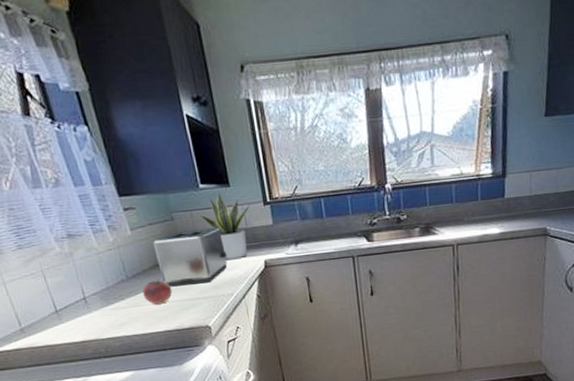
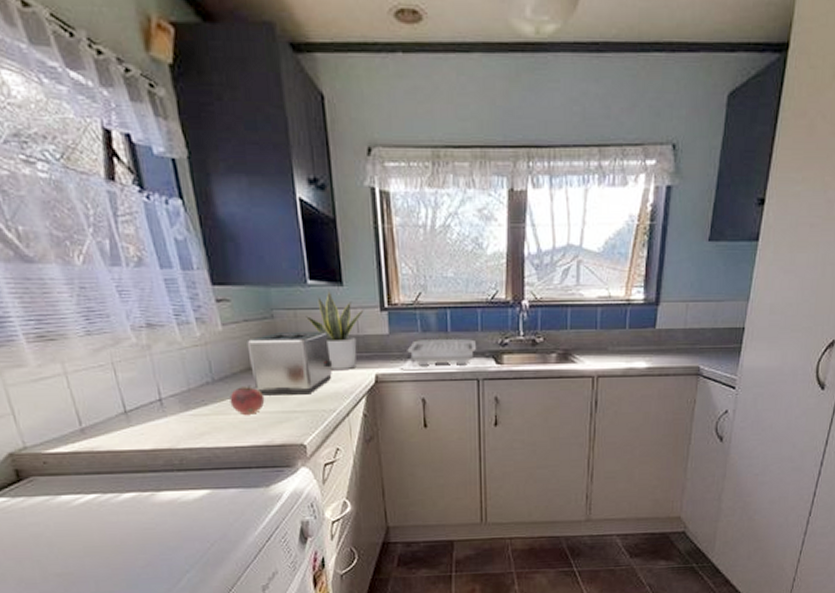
dish rack: none [289,222,350,250] -> present [407,339,477,366]

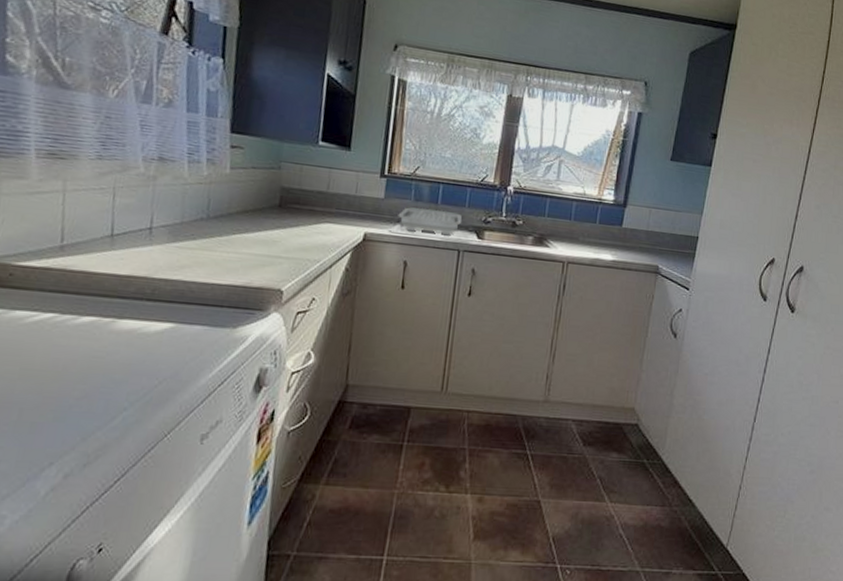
fruit: present [229,385,265,415] -> none [218,226,254,254]
toaster: present [247,332,333,396] -> none [246,182,328,243]
potted plant: present [306,290,364,371] -> none [310,152,366,225]

